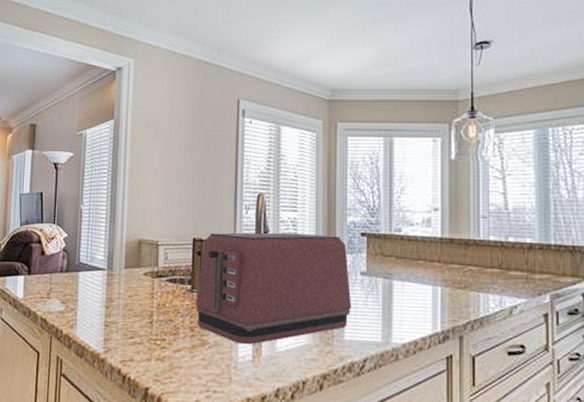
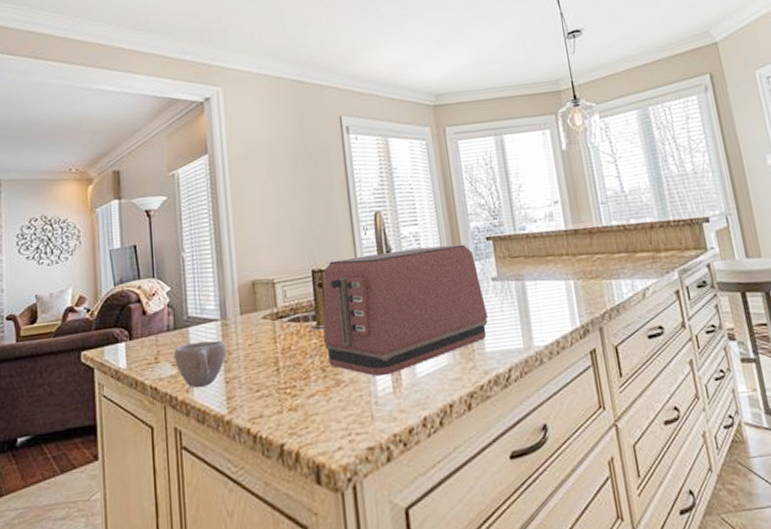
cup: none [63,286,109,326] -> present [173,340,227,389]

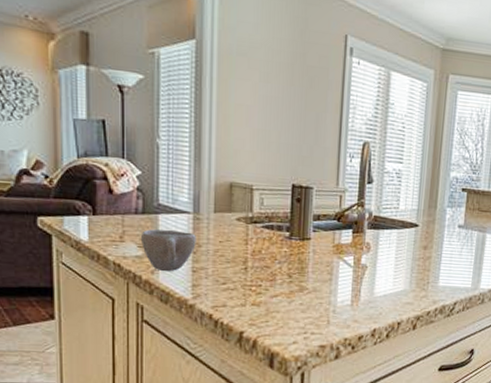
toaster: present [323,244,489,377] -> none [293,180,448,291]

